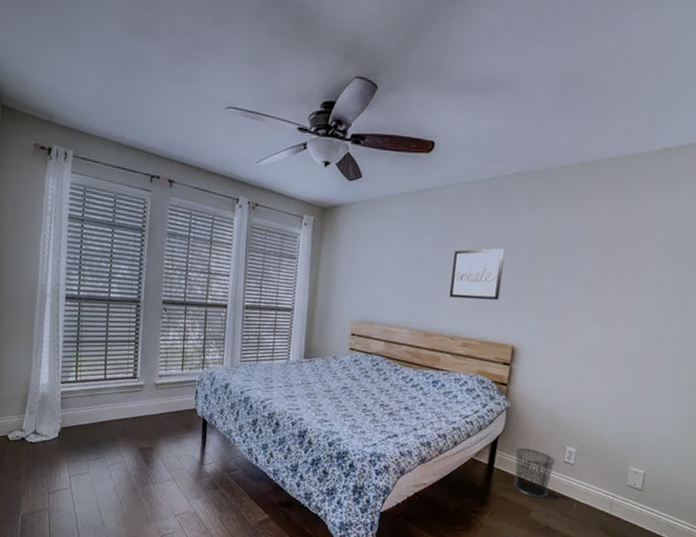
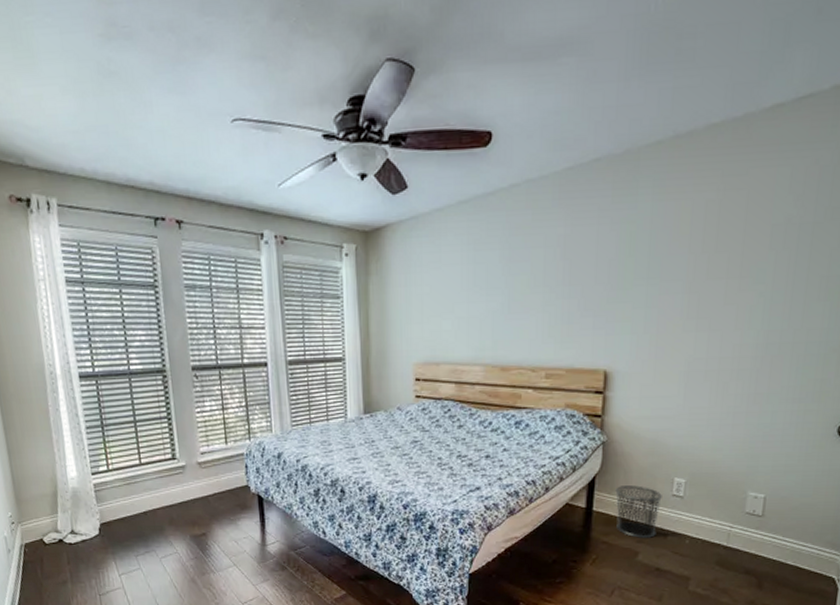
wall art: present [450,248,505,301] -> none [526,255,587,322]

